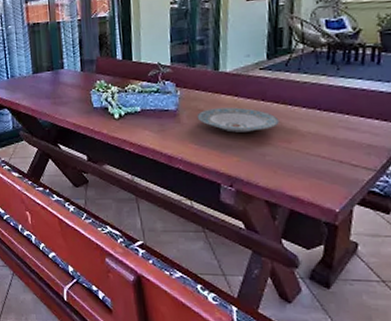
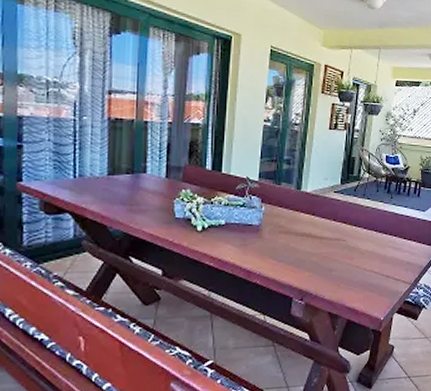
plate: present [197,107,279,133] -> none [277,225,345,249]

